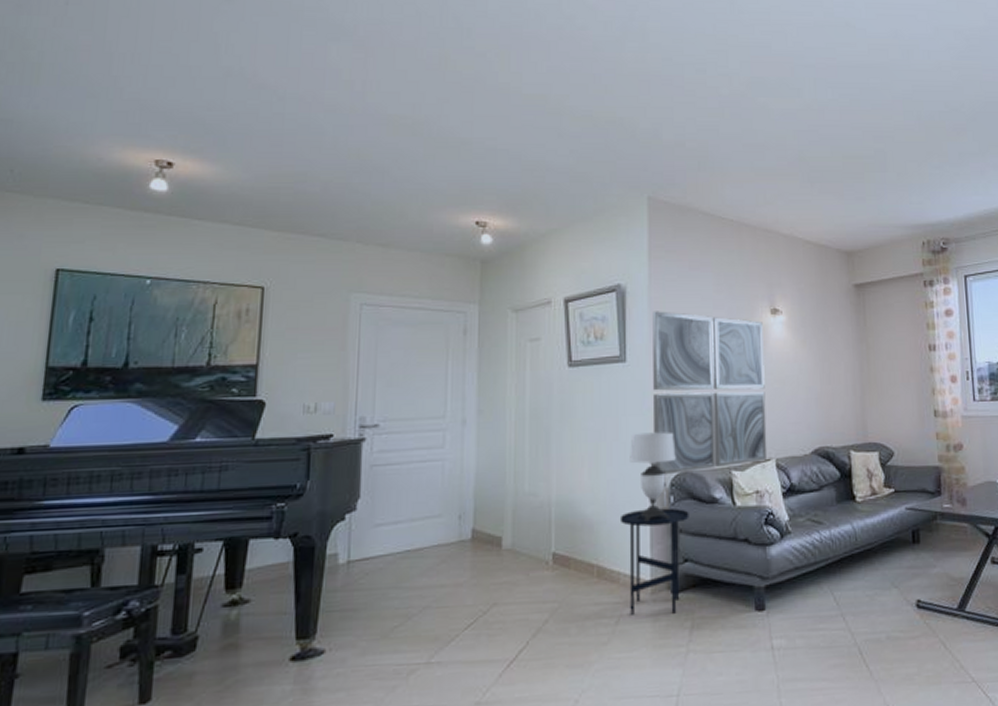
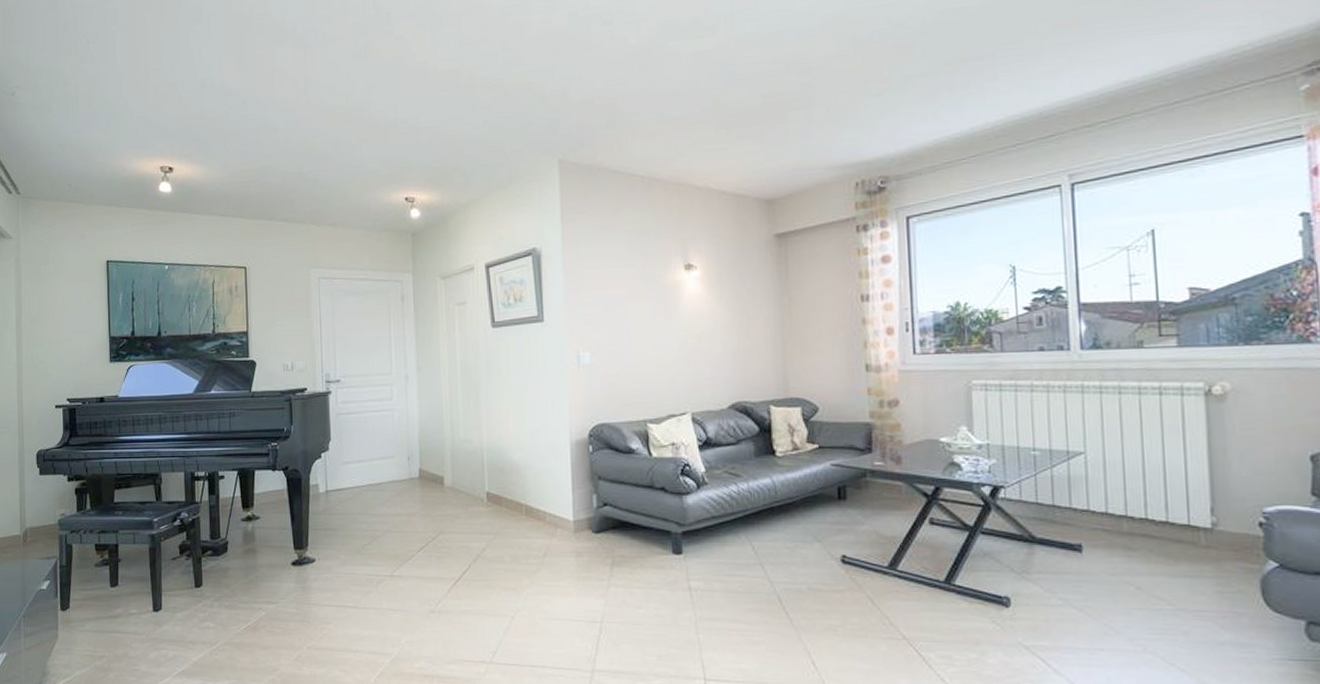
side table: present [619,508,689,615] -> none [543,456,607,551]
table lamp: present [630,432,676,522] -> none [550,386,593,468]
wall art: present [652,311,768,475] -> none [567,272,683,426]

